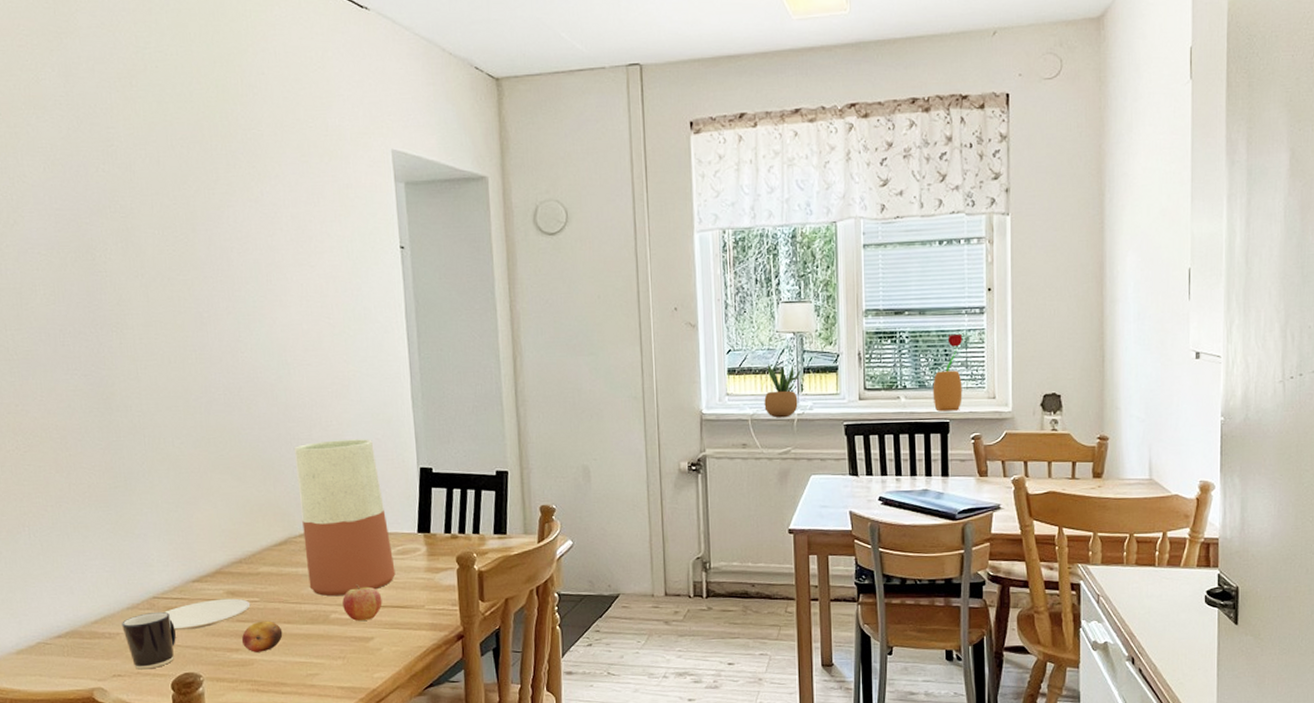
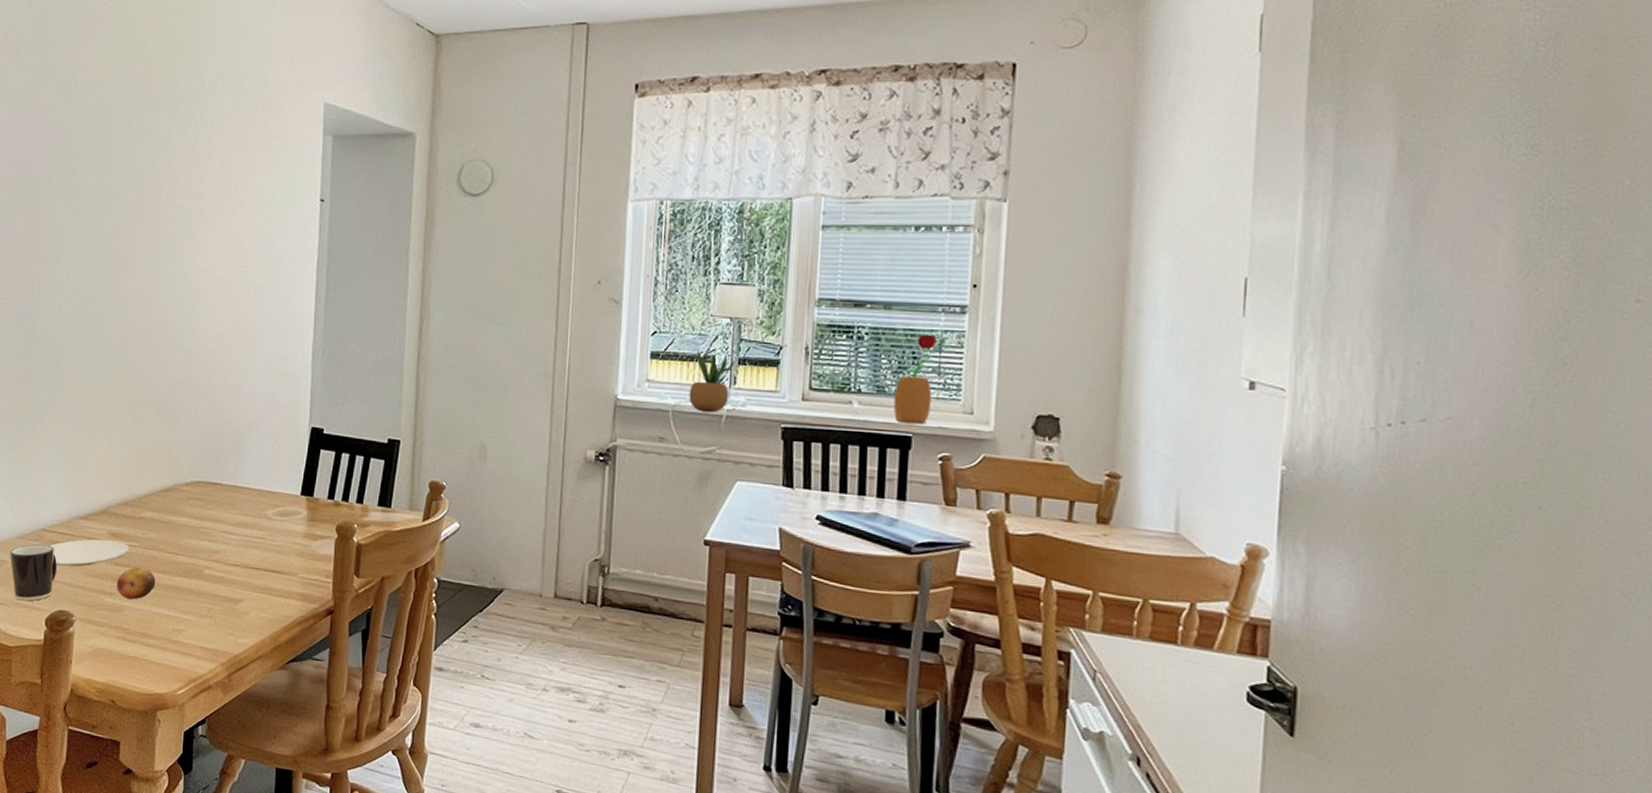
vase: present [293,439,396,596] -> none [188,390,274,551]
fruit: present [342,584,383,621] -> none [217,541,257,581]

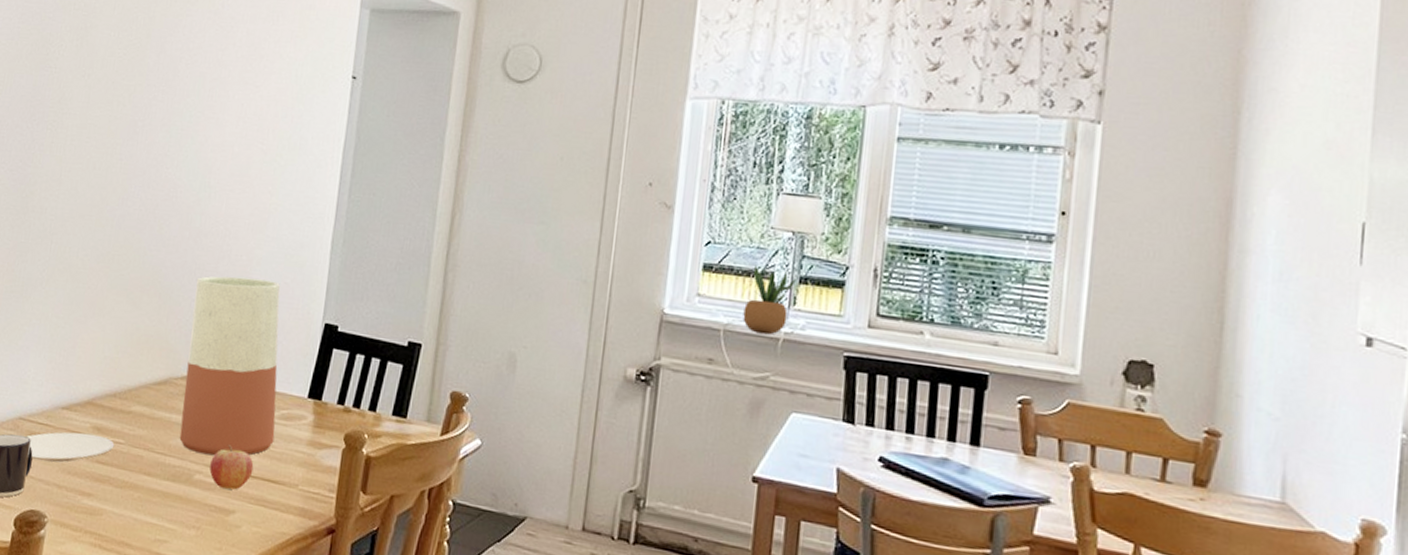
fruit: present [116,567,156,600] -> none [96,466,141,503]
vase: none [188,390,274,551] -> present [179,276,280,455]
fruit: none [217,541,257,581] -> present [209,445,254,490]
potted flower: present [893,335,937,424] -> none [969,263,1020,362]

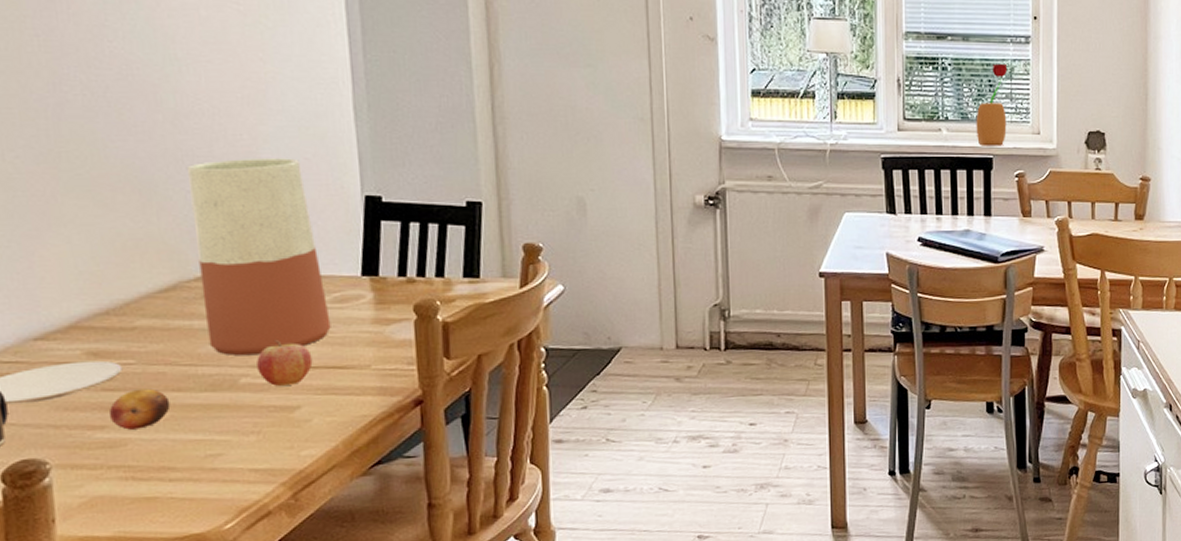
fruit: none [96,466,141,503] -> present [108,388,171,430]
potted plant: present [743,265,798,335] -> none [793,86,836,148]
potted flower: none [969,263,1020,362] -> present [976,64,1008,146]

